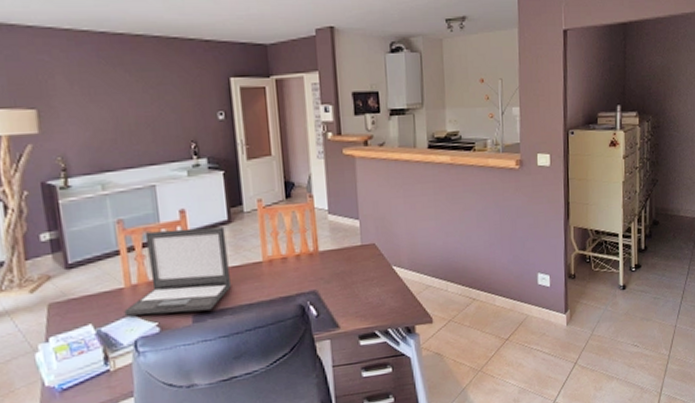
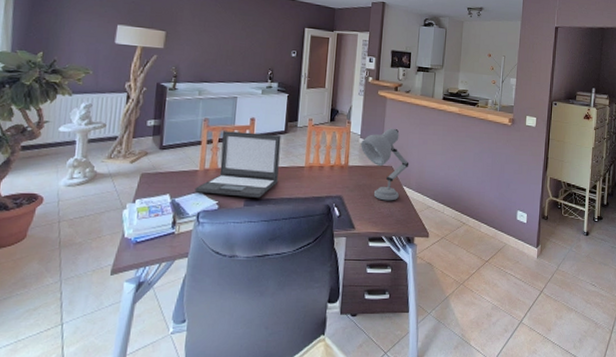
desk lamp: none [330,194,397,288] -> present [360,128,409,201]

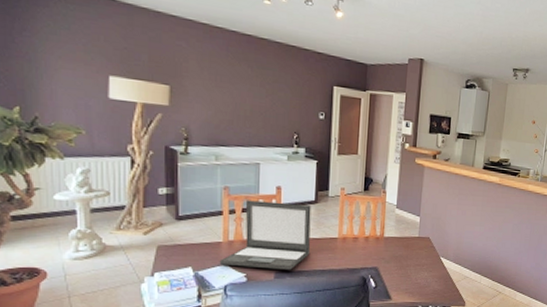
desk lamp: present [360,128,409,201] -> none [397,198,447,272]

